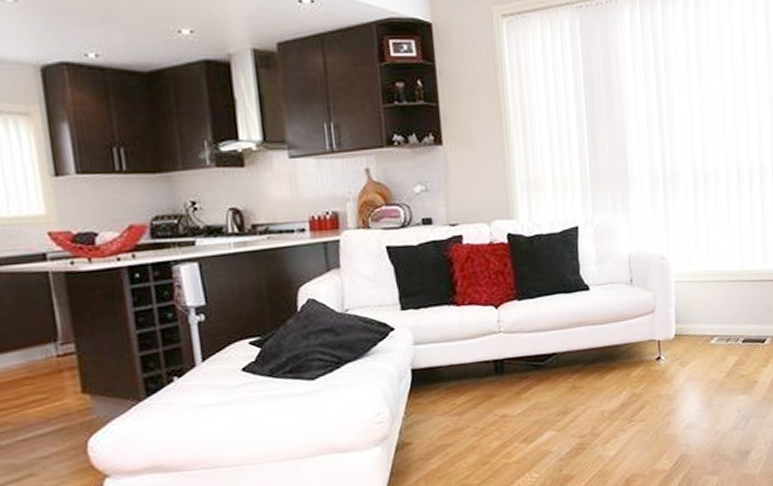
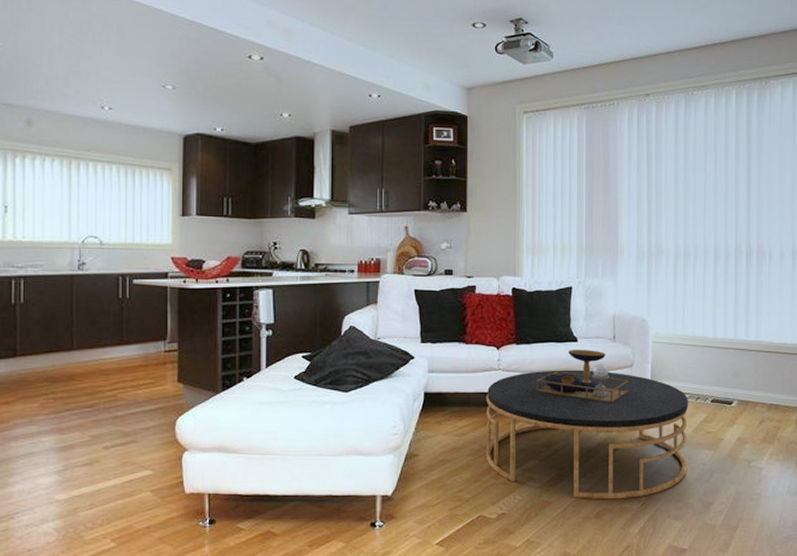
coffee table: none [487,298,722,467] -> present [486,350,688,500]

